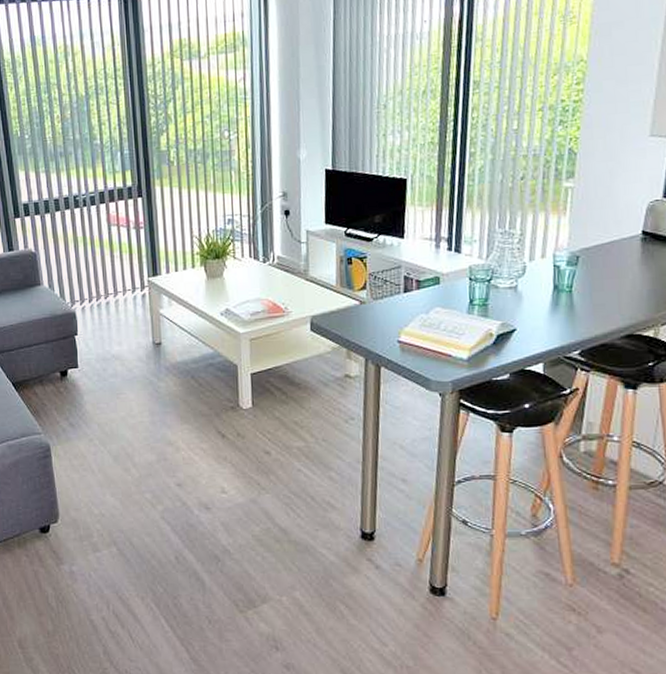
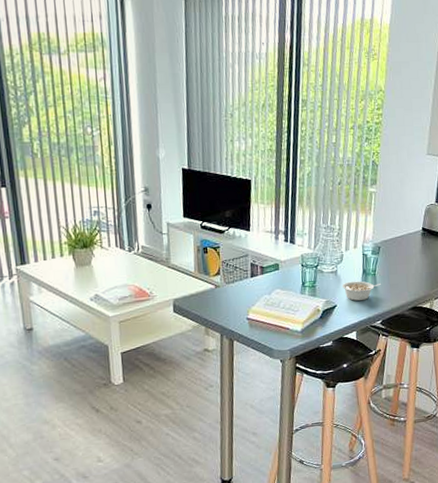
legume: none [523,299,580,324] -> present [342,281,381,301]

